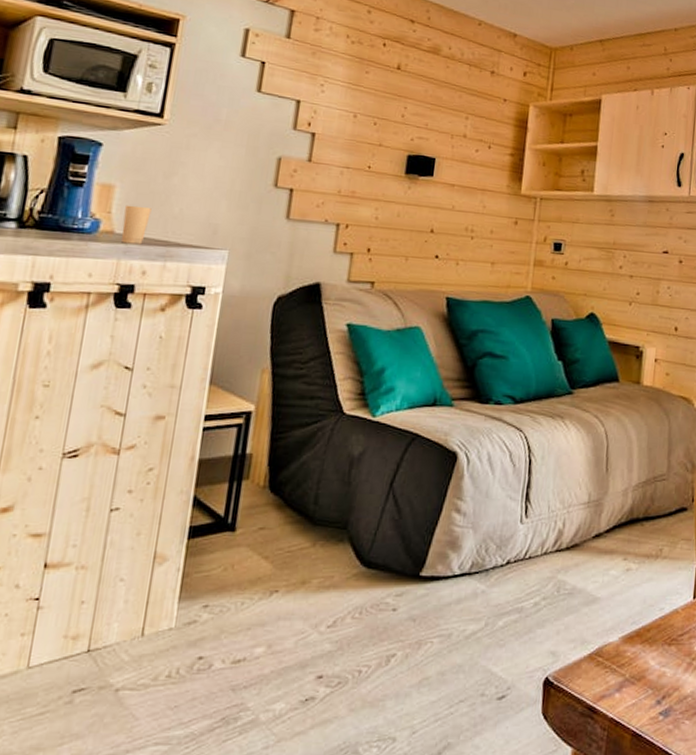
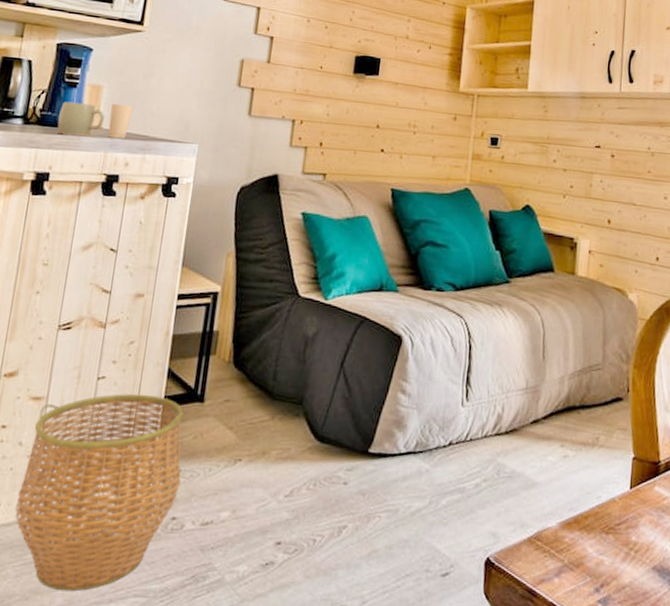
basket: none [10,525,212,744] -> present [14,393,184,591]
mug: none [59,202,117,242] -> present [56,101,105,137]

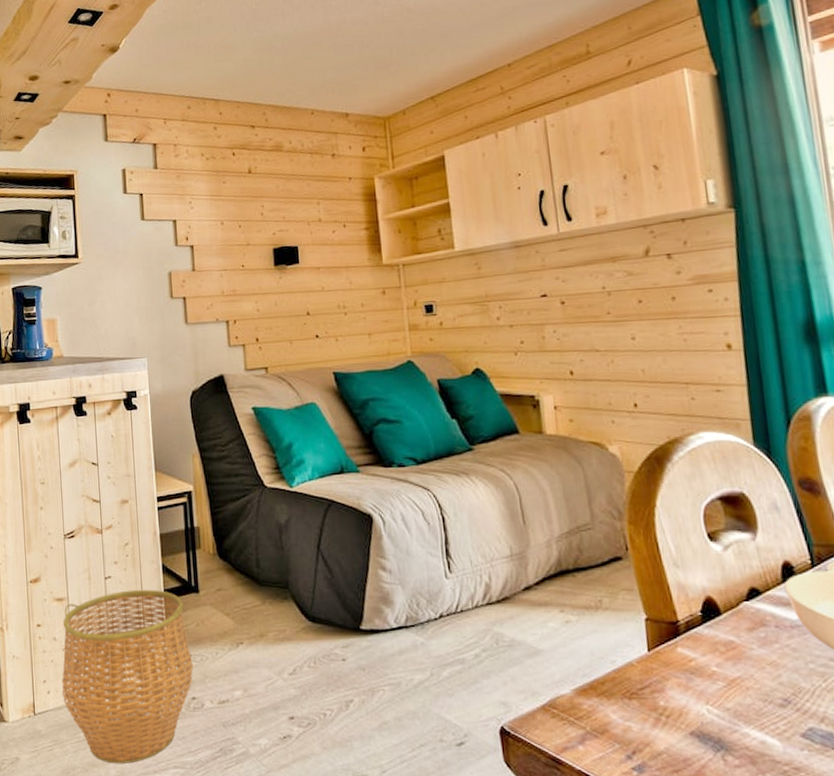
mug: present [56,101,105,137] -> none [26,336,64,368]
cup: present [108,103,133,139] -> none [67,332,86,364]

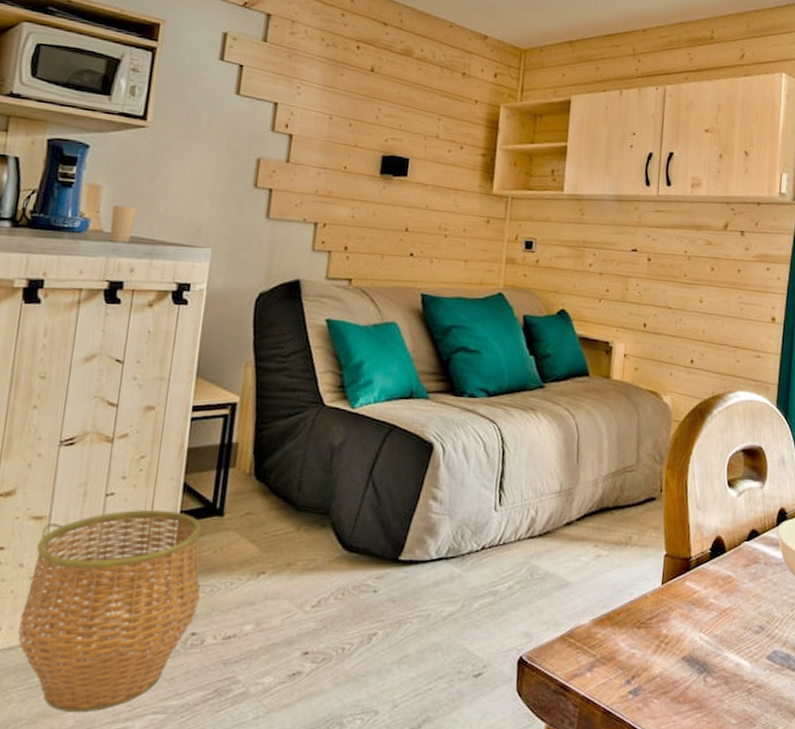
cup: none [67,332,86,364] -> present [110,204,138,243]

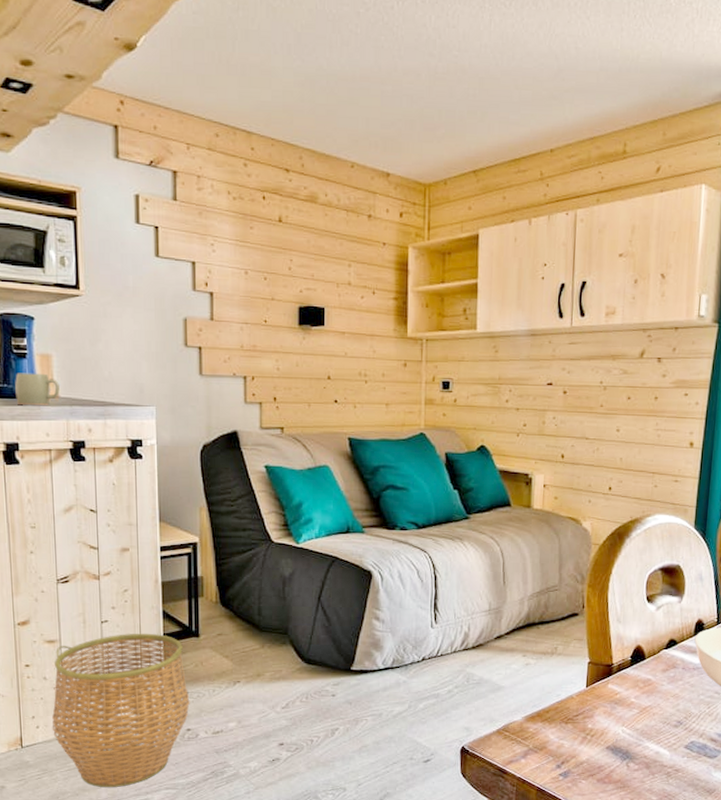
mug: none [50,202,105,241] -> present [15,372,60,406]
cup: present [110,204,138,243] -> none [64,371,86,406]

